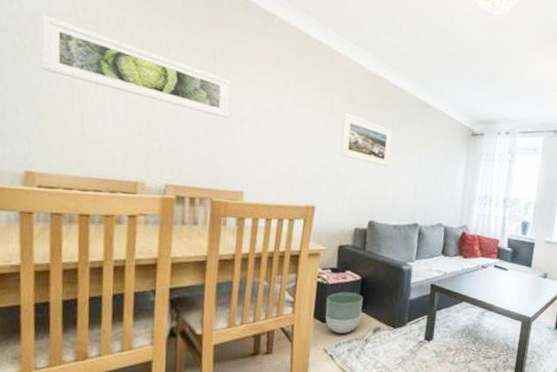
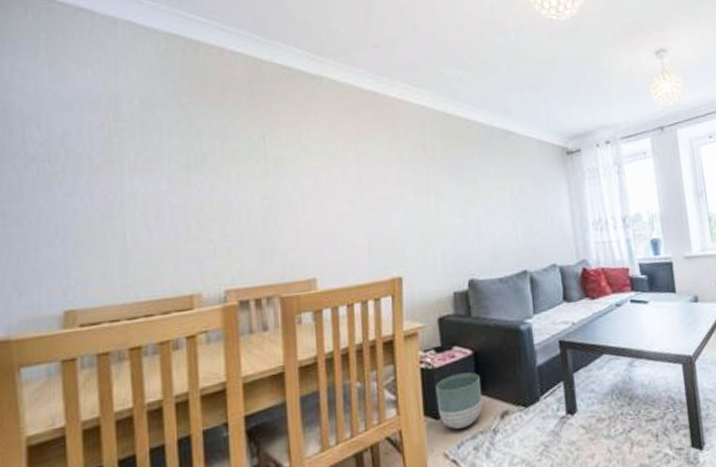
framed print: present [41,15,231,119] -> none [72,134,287,200]
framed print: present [340,112,392,167] -> none [415,161,480,213]

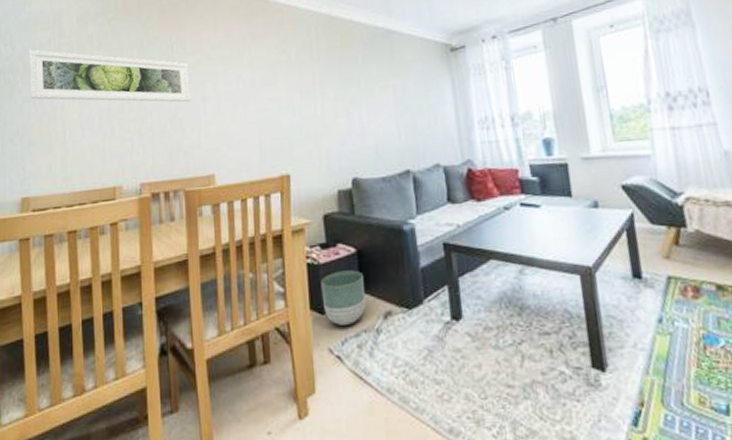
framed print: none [72,134,287,200] -> present [28,49,191,102]

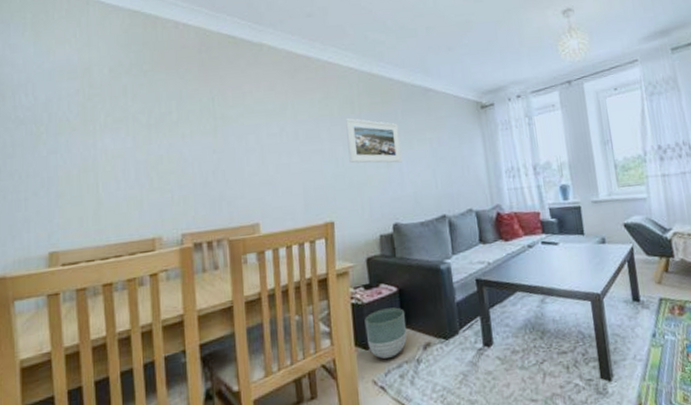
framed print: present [28,49,191,102] -> none [54,100,234,154]
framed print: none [302,63,363,112] -> present [344,117,403,163]

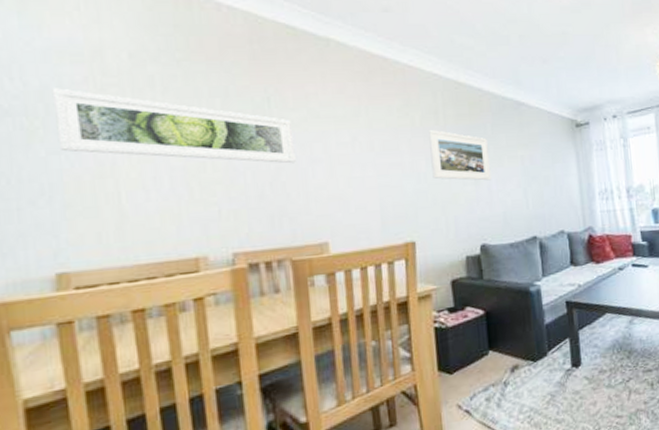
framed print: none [54,100,234,154] -> present [51,88,296,164]
planter: present [365,307,407,359] -> none [449,330,494,383]

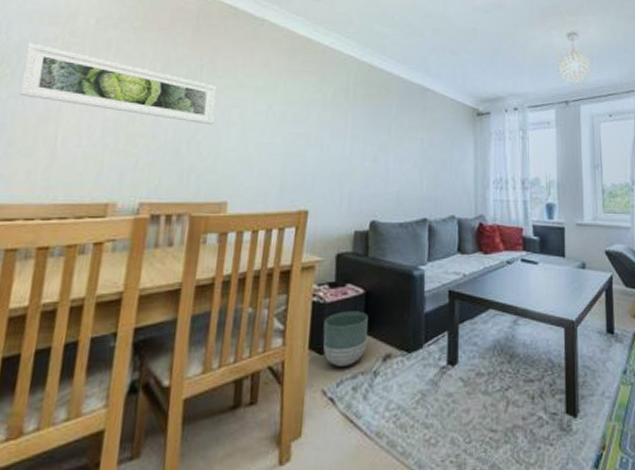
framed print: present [427,129,492,181] -> none [335,105,391,159]
planter: none [449,330,494,383] -> present [323,311,368,366]

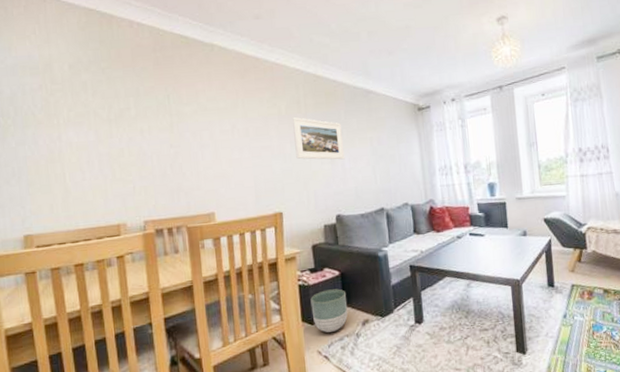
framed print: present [20,43,217,125] -> none [18,94,189,149]
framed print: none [335,105,391,159] -> present [291,116,345,160]

